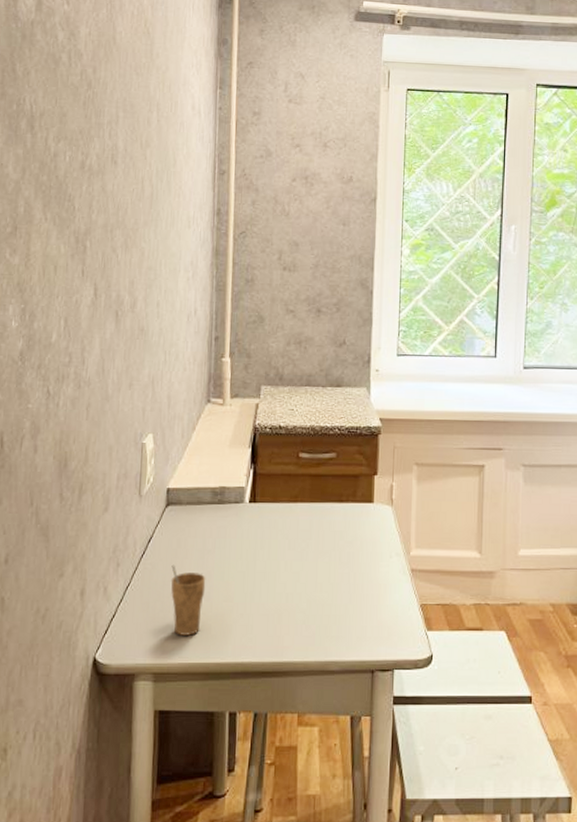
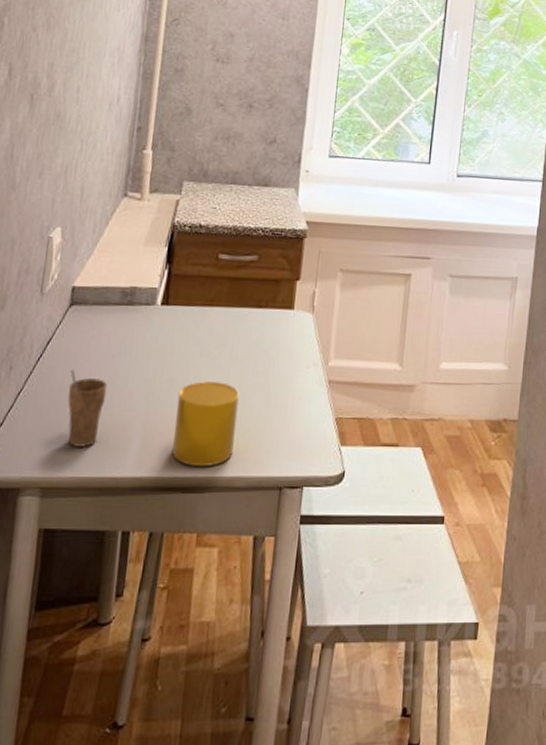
cup: none [270,573,328,652] -> present [172,381,239,466]

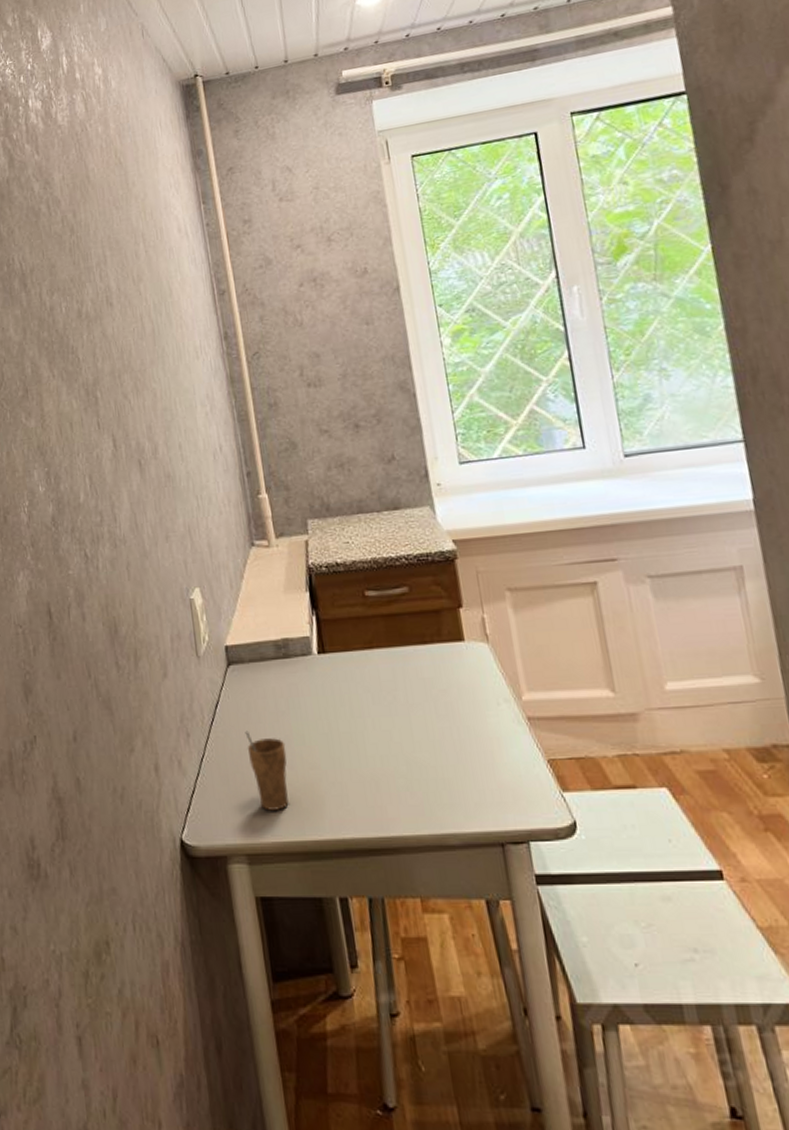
cup: present [172,381,239,466] -> none [360,730,437,824]

